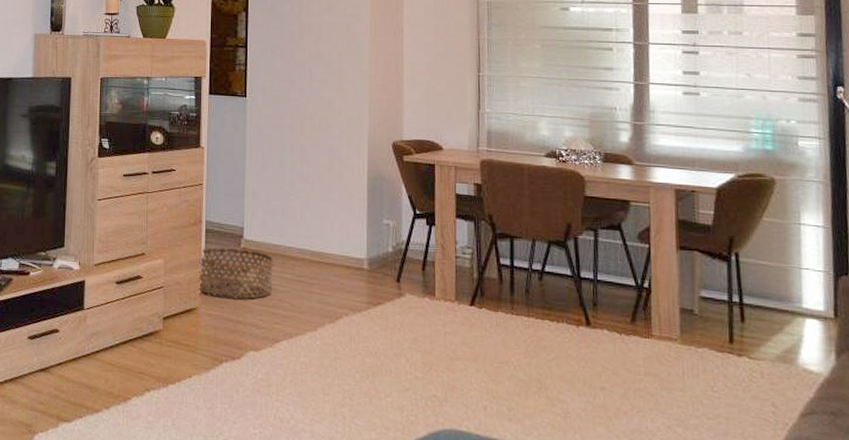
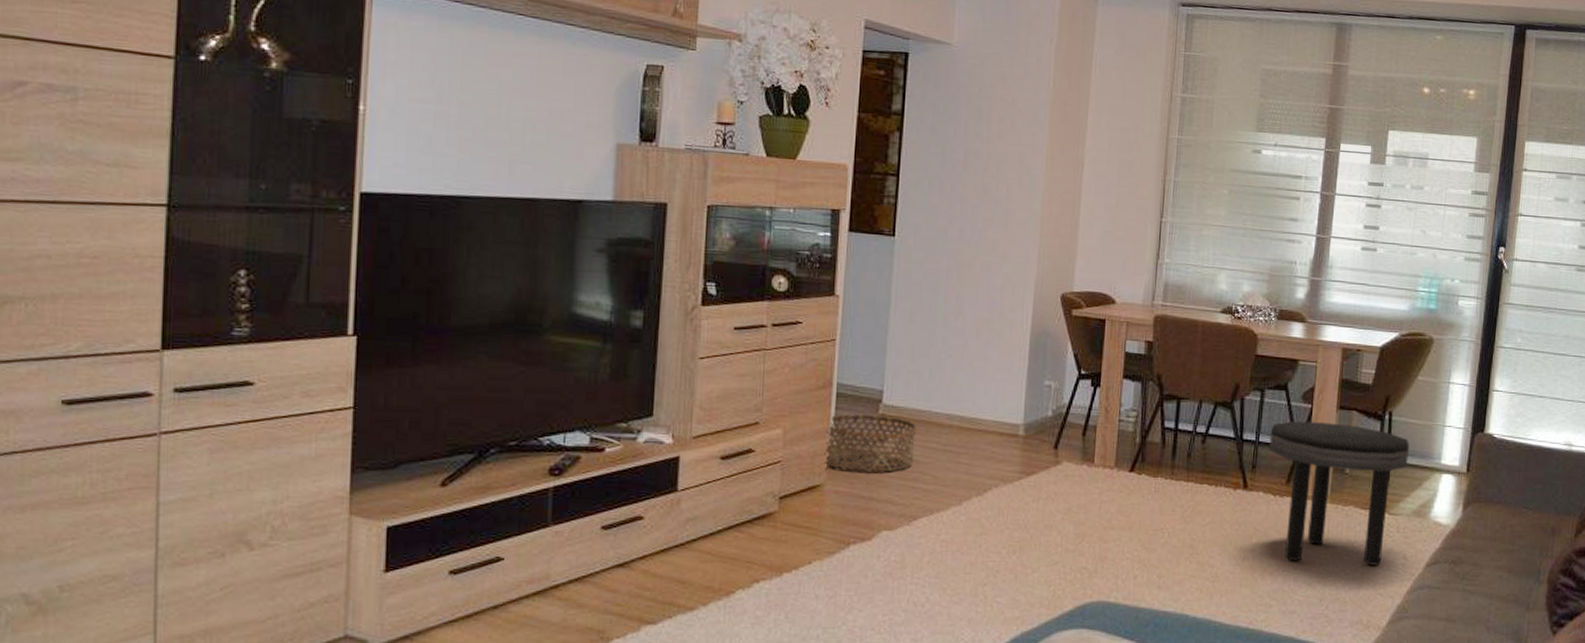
side table: none [608,260,764,412] -> present [1269,421,1409,565]

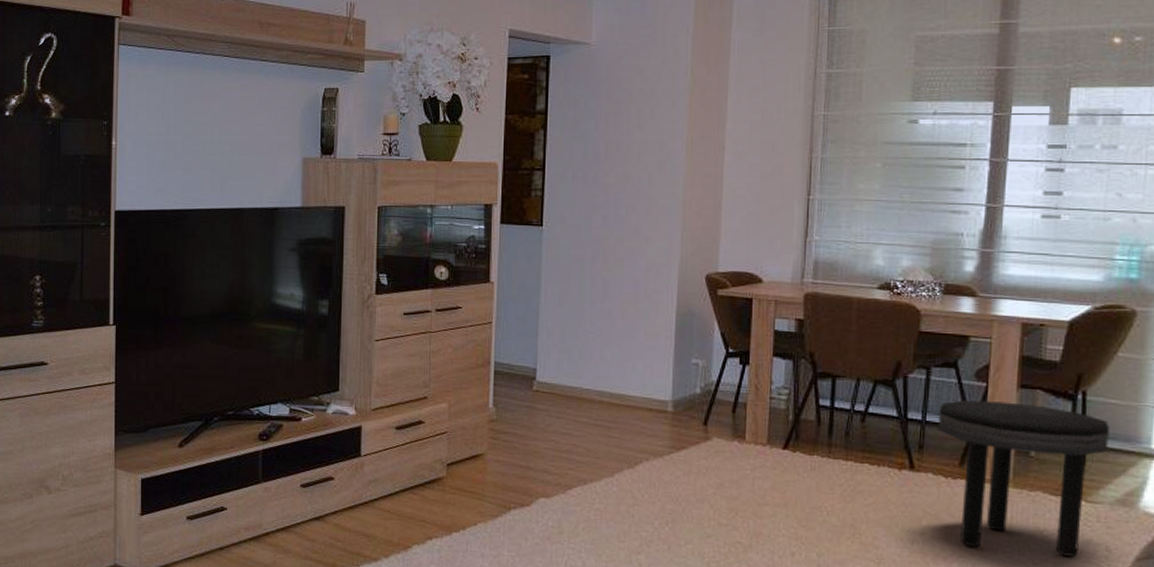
basket: present [824,414,917,473] -> none [485,390,569,445]

